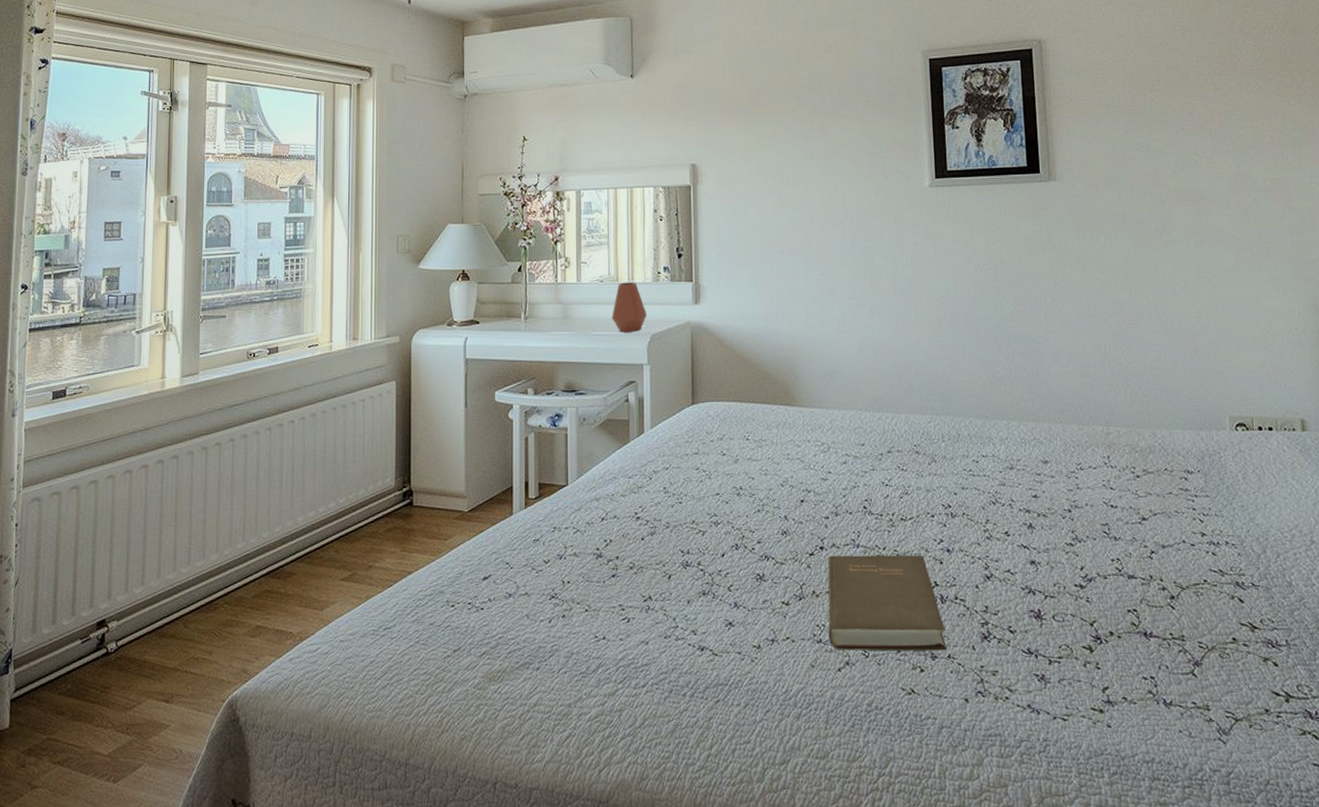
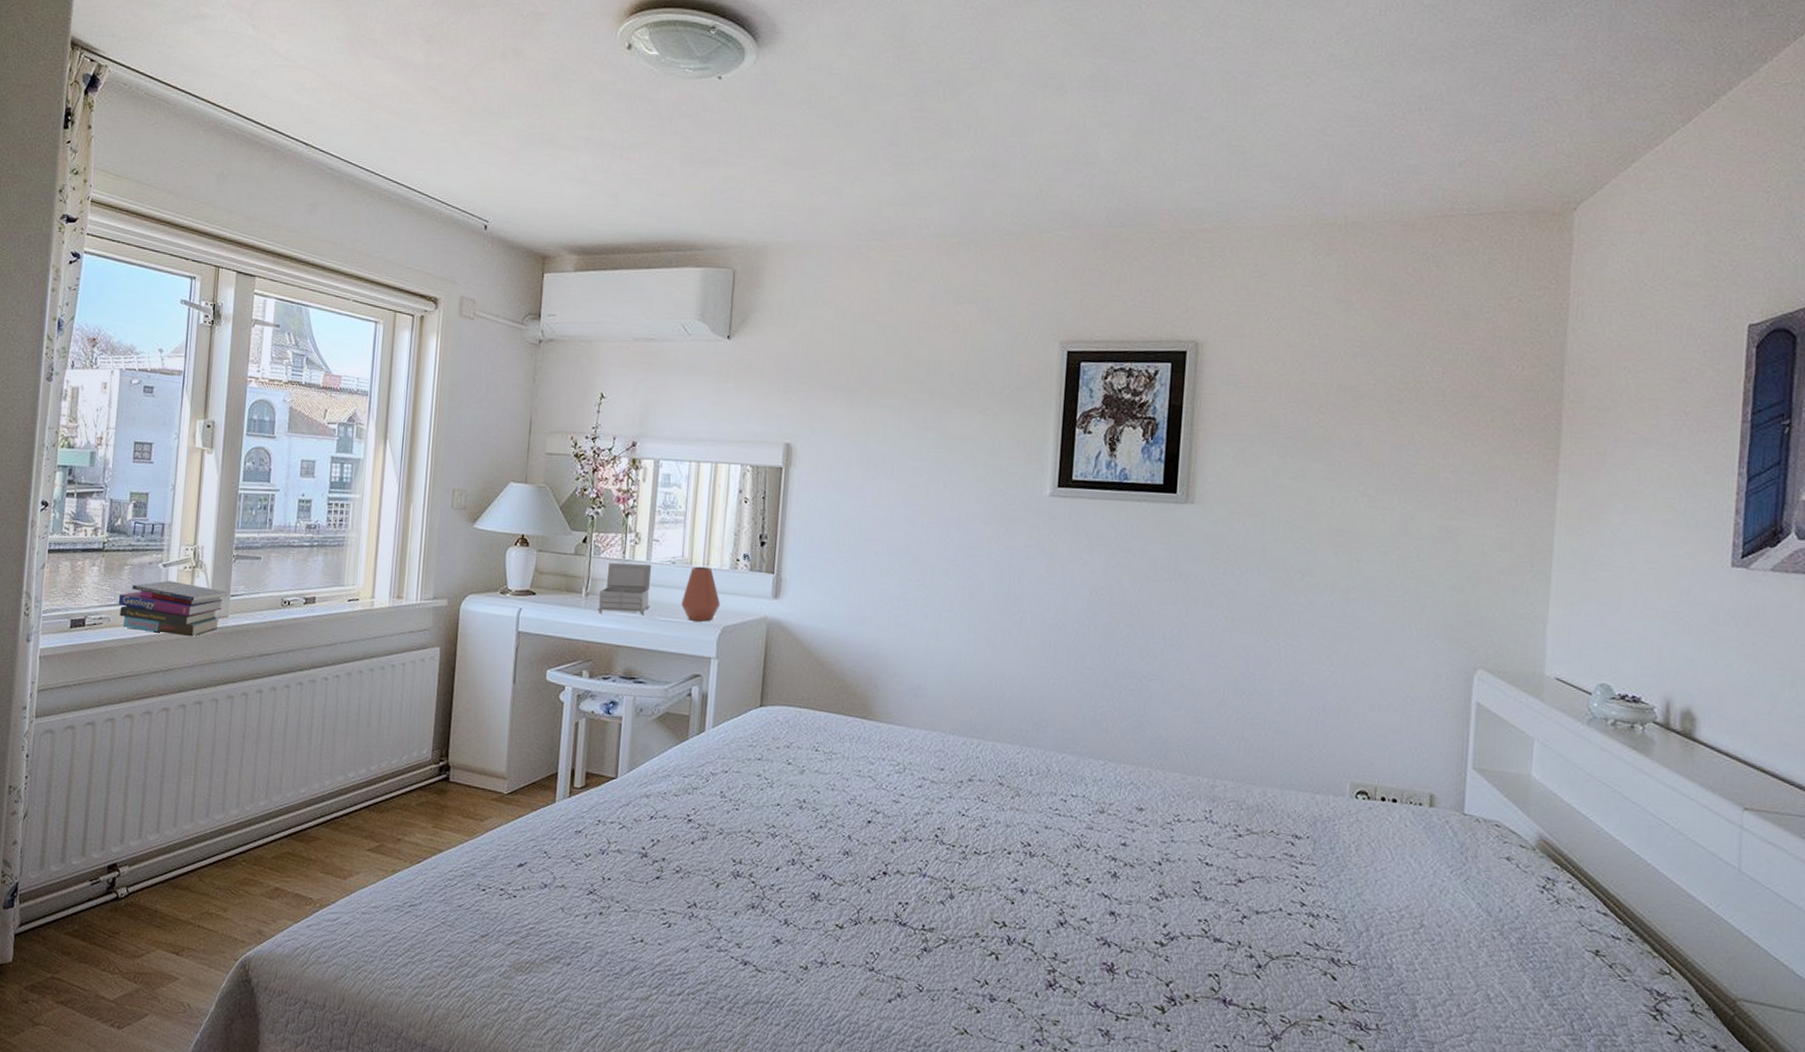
books: none [96,346,198,396] -> present [118,580,229,637]
jewelry box: none [536,284,584,334] -> present [597,562,652,615]
book: present [828,554,948,651] -> none [881,882,1009,995]

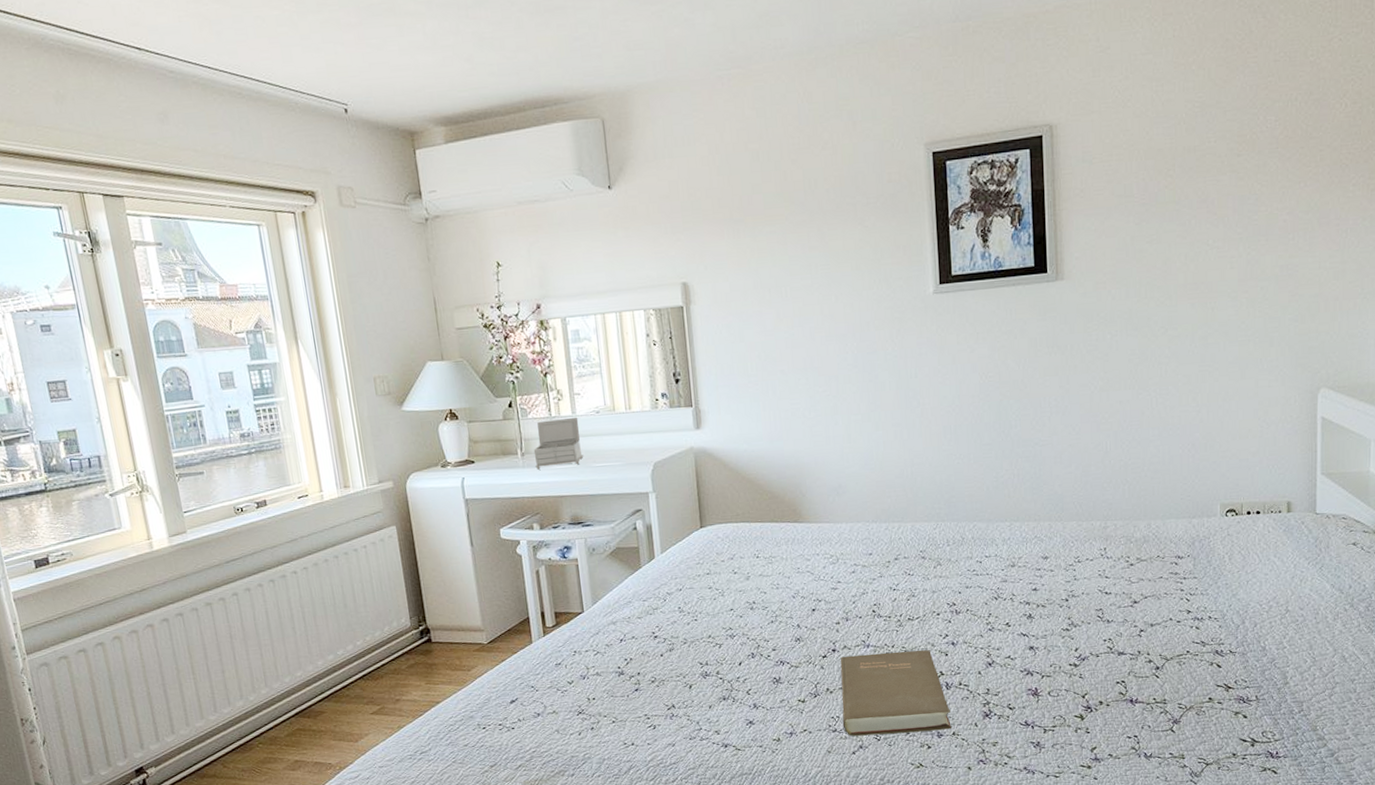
books: present [118,580,229,637] -> none [74,508,182,560]
vase: present [681,566,721,622] -> none [611,410,649,462]
book: none [881,882,1009,995] -> present [840,649,953,737]

